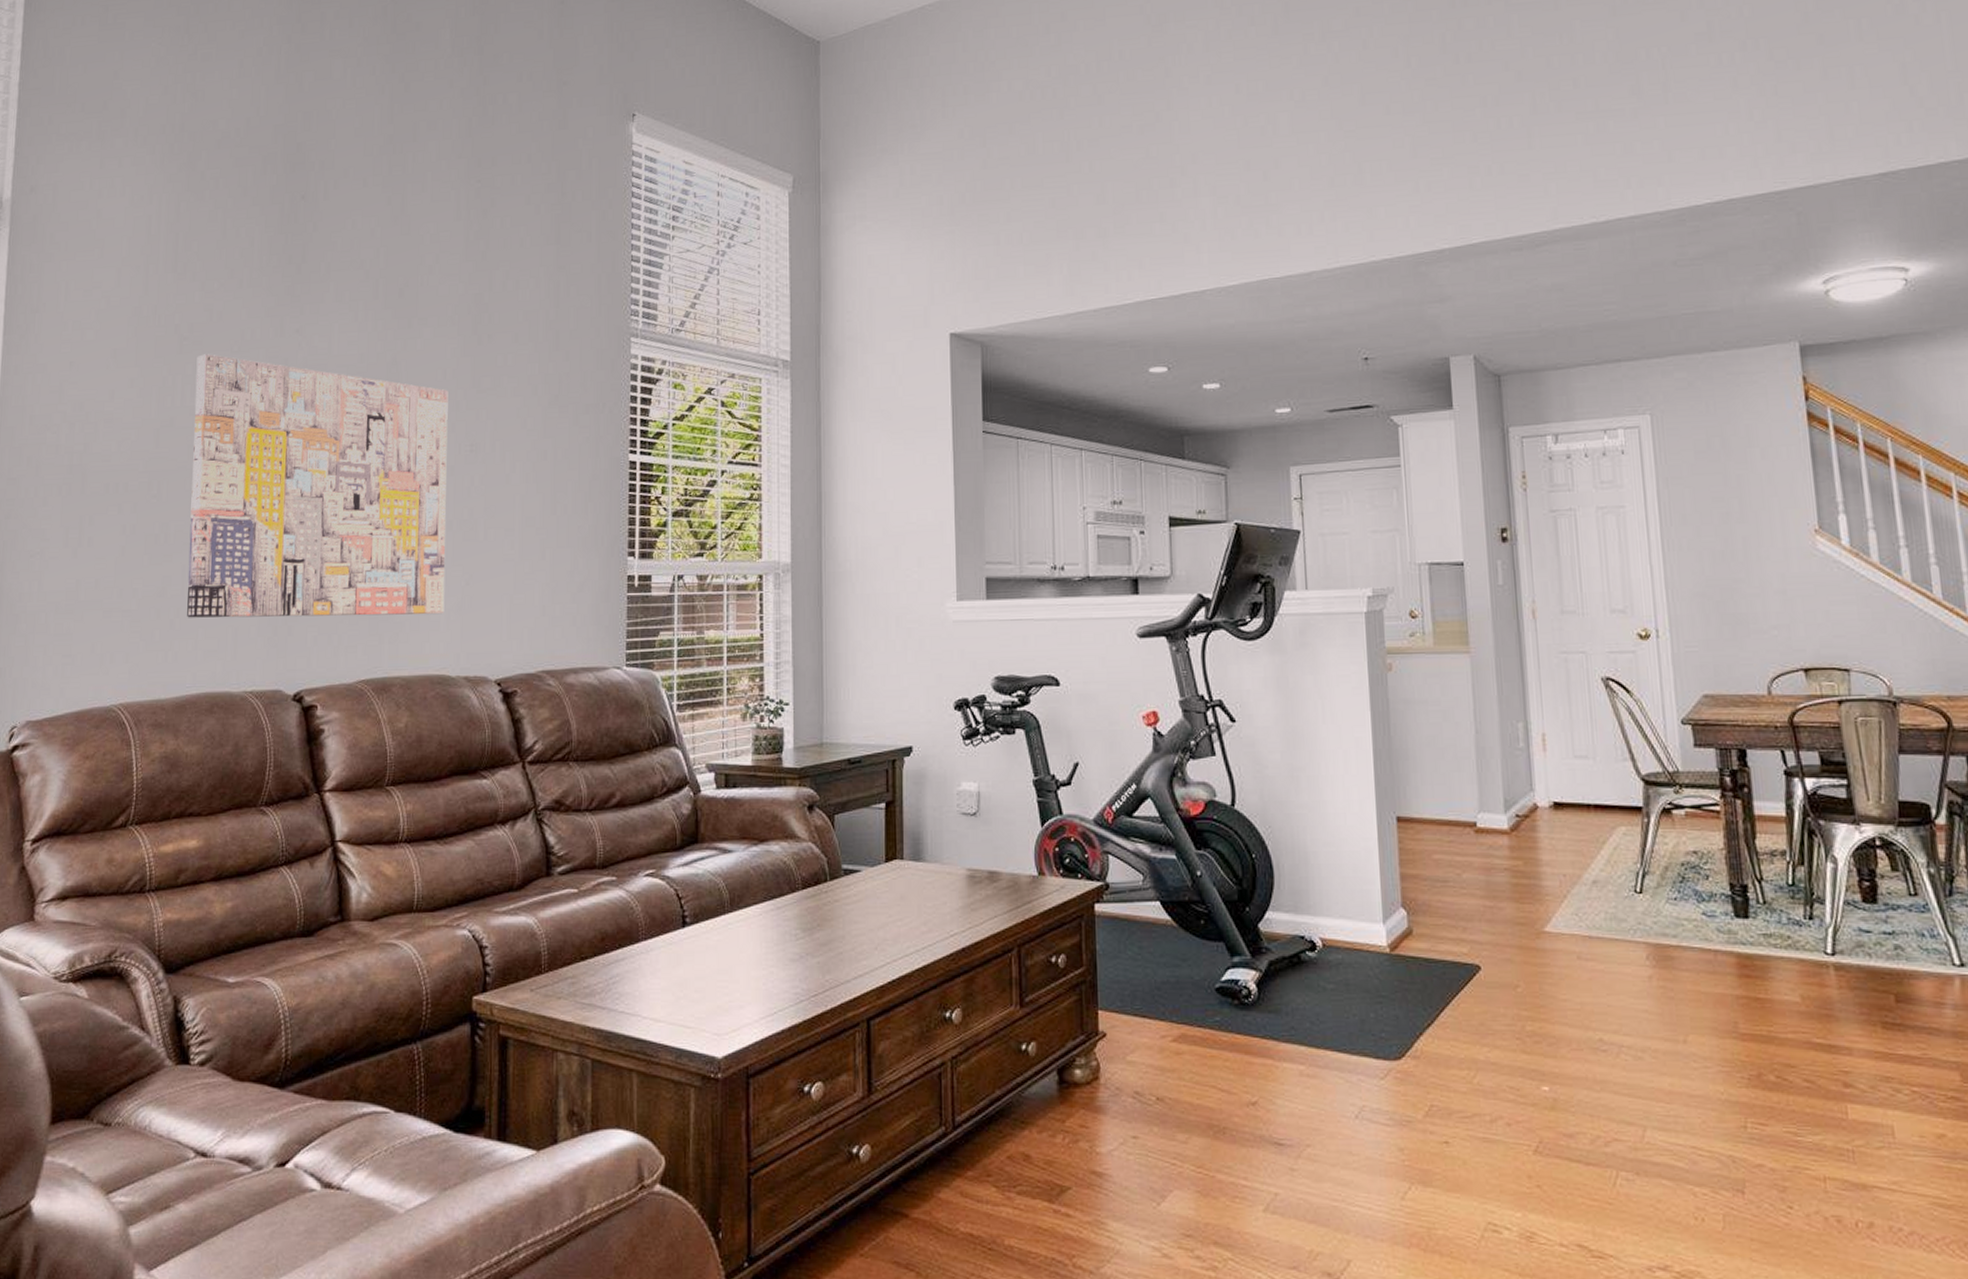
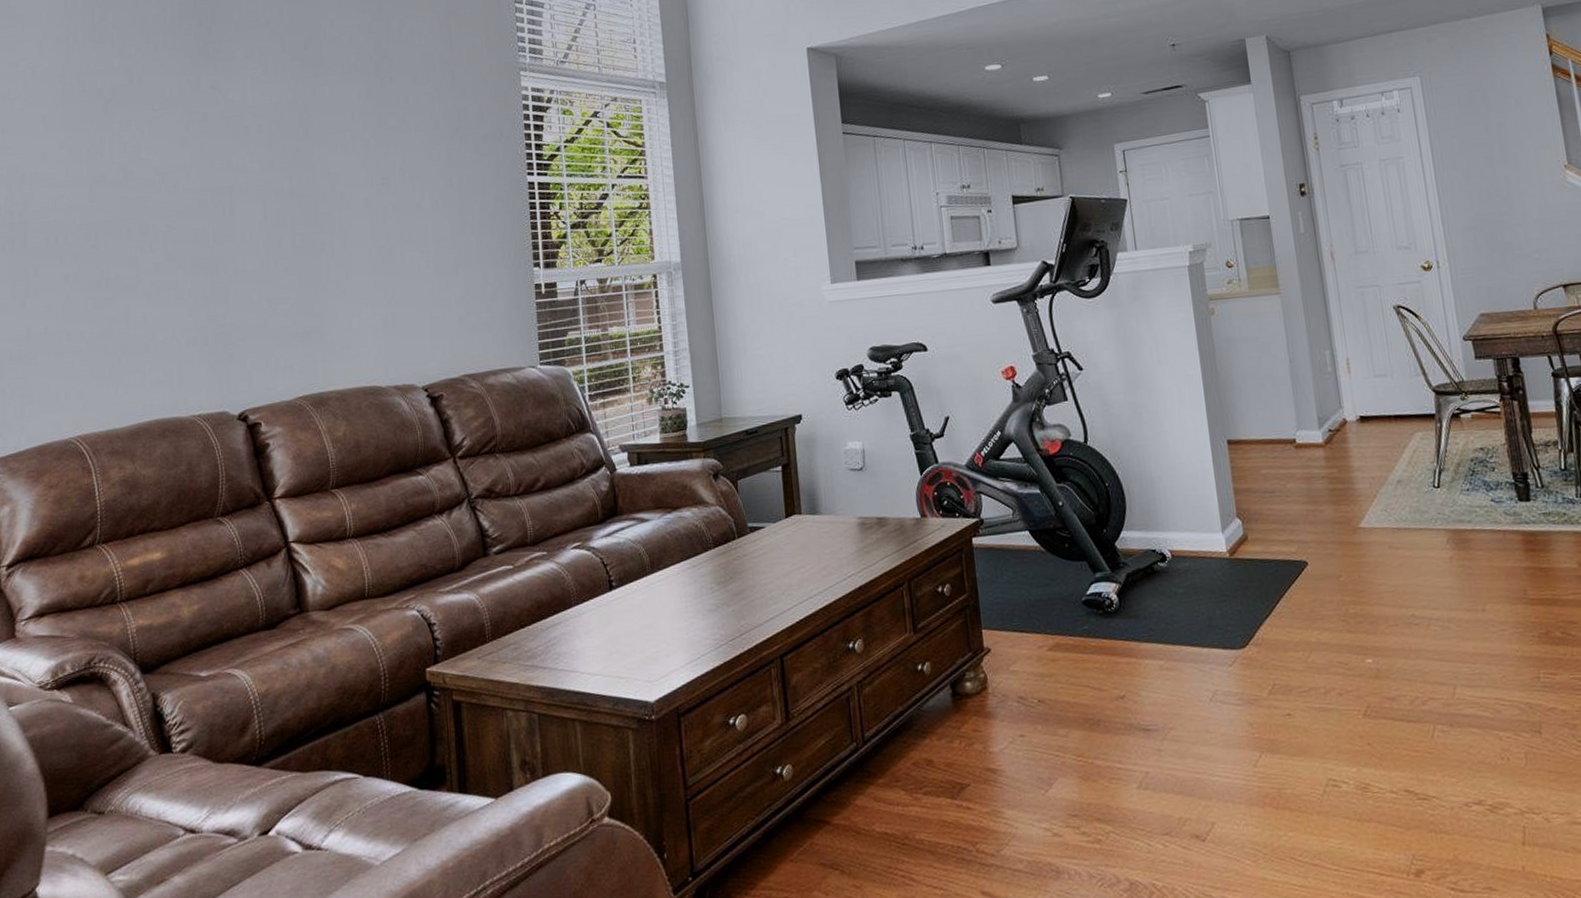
wall art: present [187,354,448,618] -> none [121,113,371,354]

